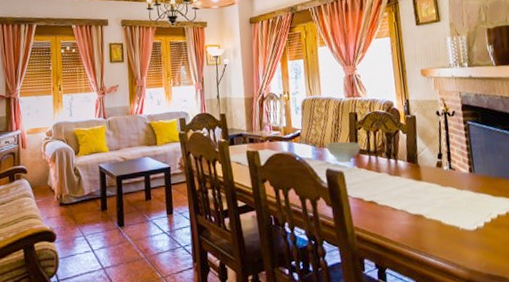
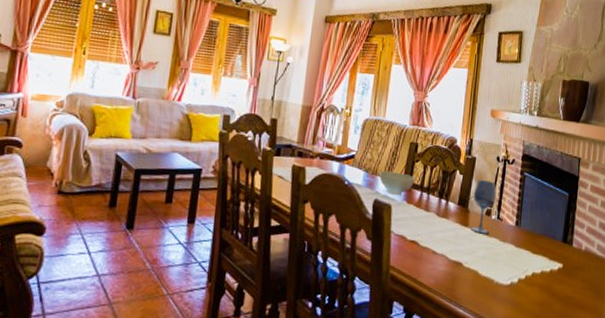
wineglass: none [420,135,445,186] -> present [470,180,497,234]

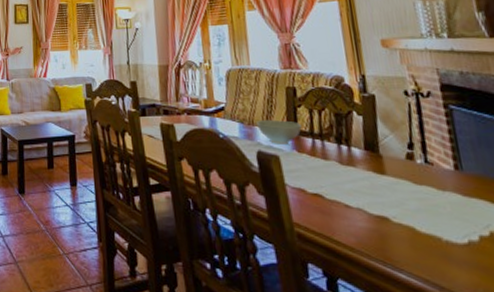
wineglass: present [470,180,497,234] -> none [382,119,419,182]

